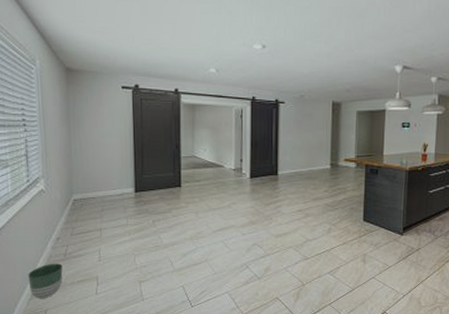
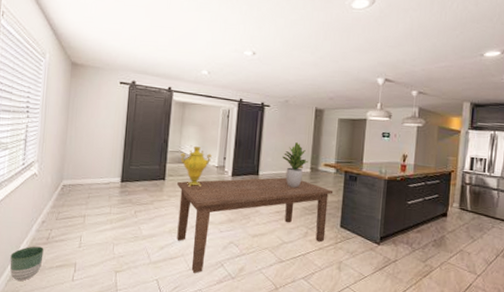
dining table: none [194,175,355,277] -> present [177,177,334,273]
decorative urn: none [195,150,228,192] -> present [180,146,212,187]
potted plant: none [301,139,328,185] -> present [282,142,308,188]

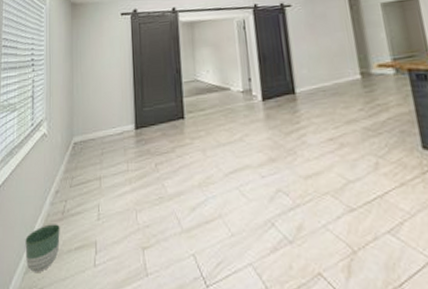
dining table: present [177,177,334,273] -> none [199,91,406,240]
decorative urn: present [180,146,212,187] -> none [198,71,234,123]
potted plant: present [282,142,308,188] -> none [320,43,355,104]

